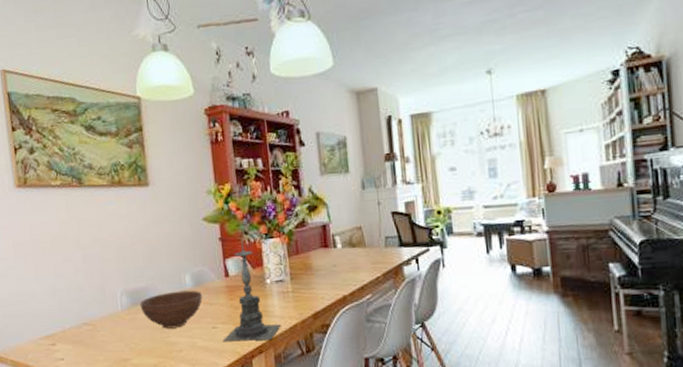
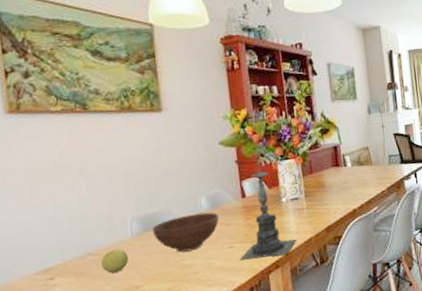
apple: none [94,321,119,345] -> present [100,248,129,274]

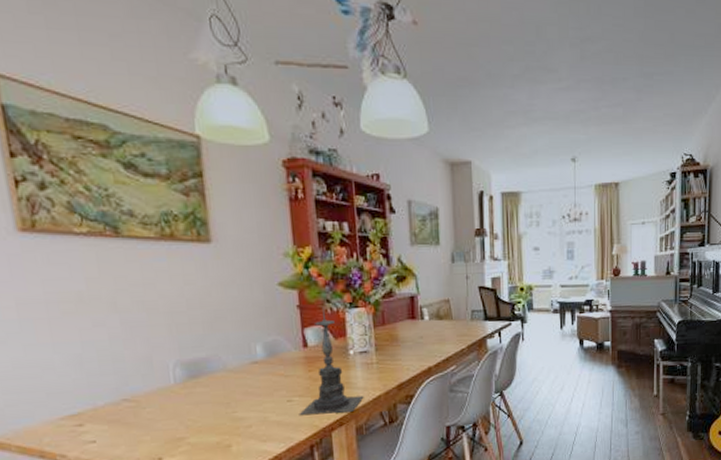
apple: present [100,248,129,274] -> none [138,396,172,423]
bowl: present [152,212,219,253] -> none [198,361,276,404]

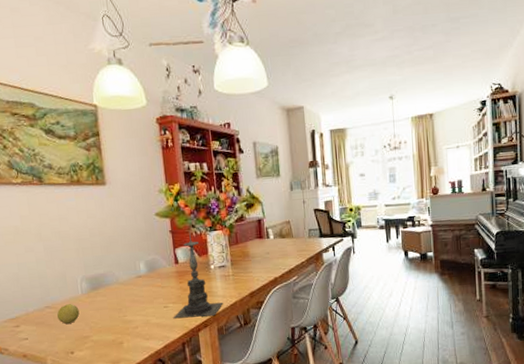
apple: none [138,396,172,423] -> present [56,304,80,325]

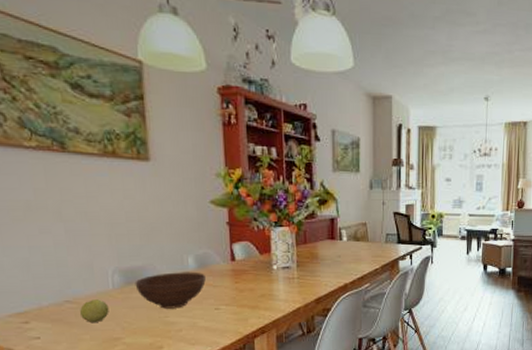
bowl: none [98,275,155,309] -> present [135,271,206,309]
candle holder: present [173,231,223,318] -> none [225,224,285,323]

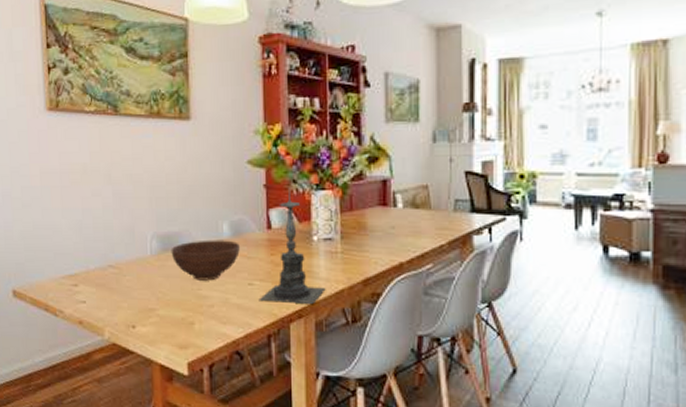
apple: present [79,299,109,323] -> none [120,265,146,291]
candle holder: none [225,224,285,323] -> present [258,187,326,304]

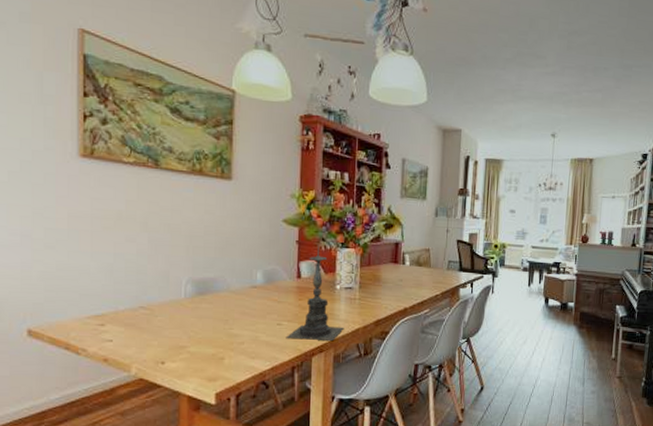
bowl: present [171,240,240,281] -> none [205,285,271,321]

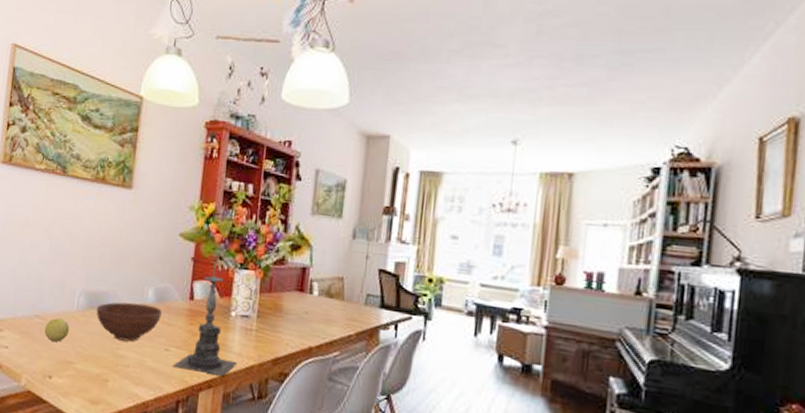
apple: none [151,307,179,330] -> present [44,318,70,343]
bowl: none [205,285,271,321] -> present [96,302,162,342]

